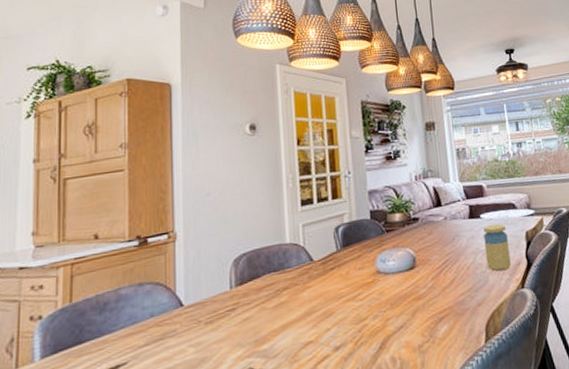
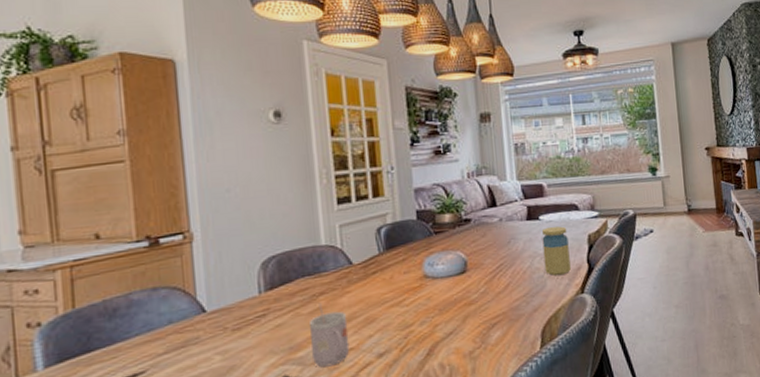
mug: none [272,297,309,361] -> present [308,302,350,368]

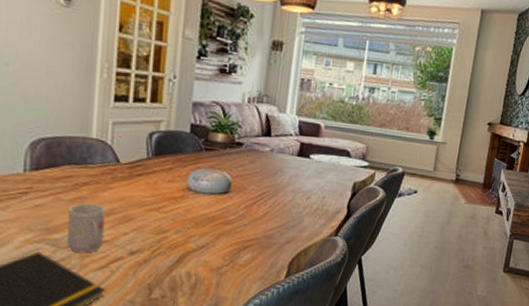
jar: present [541,226,571,276] -> none [304,167,335,216]

